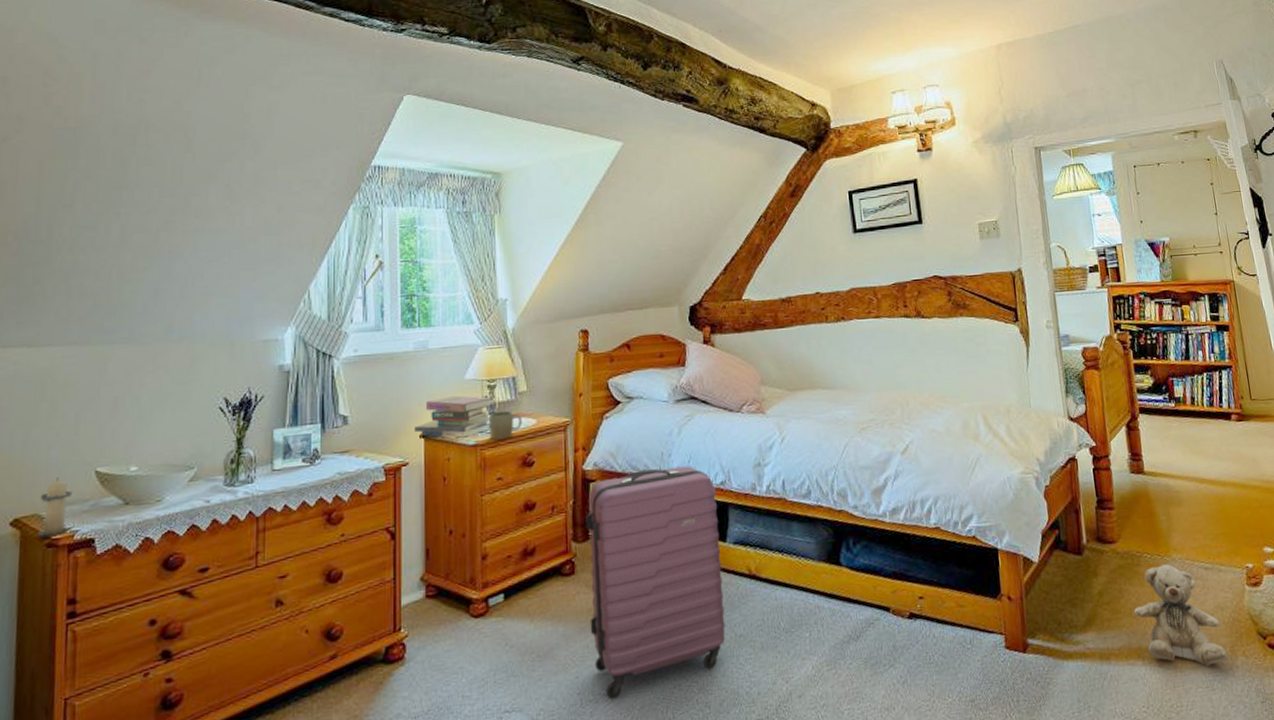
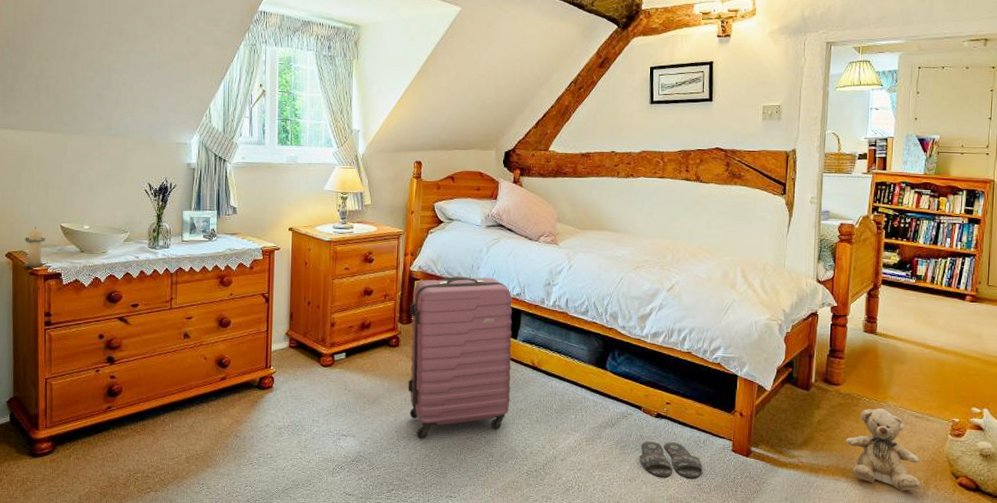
books: present [413,395,492,438] -> none [284,202,344,234]
mug: present [488,410,522,440] -> none [340,217,366,240]
slippers: none [895,648,974,699] -> present [639,441,703,479]

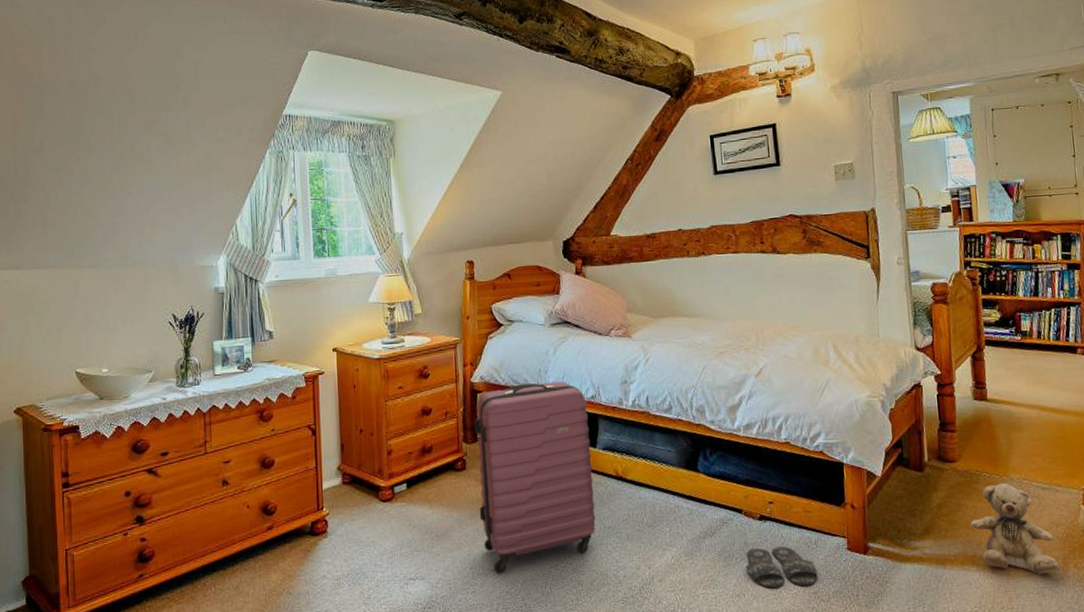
candle: present [23,227,46,268] -> none [35,376,60,424]

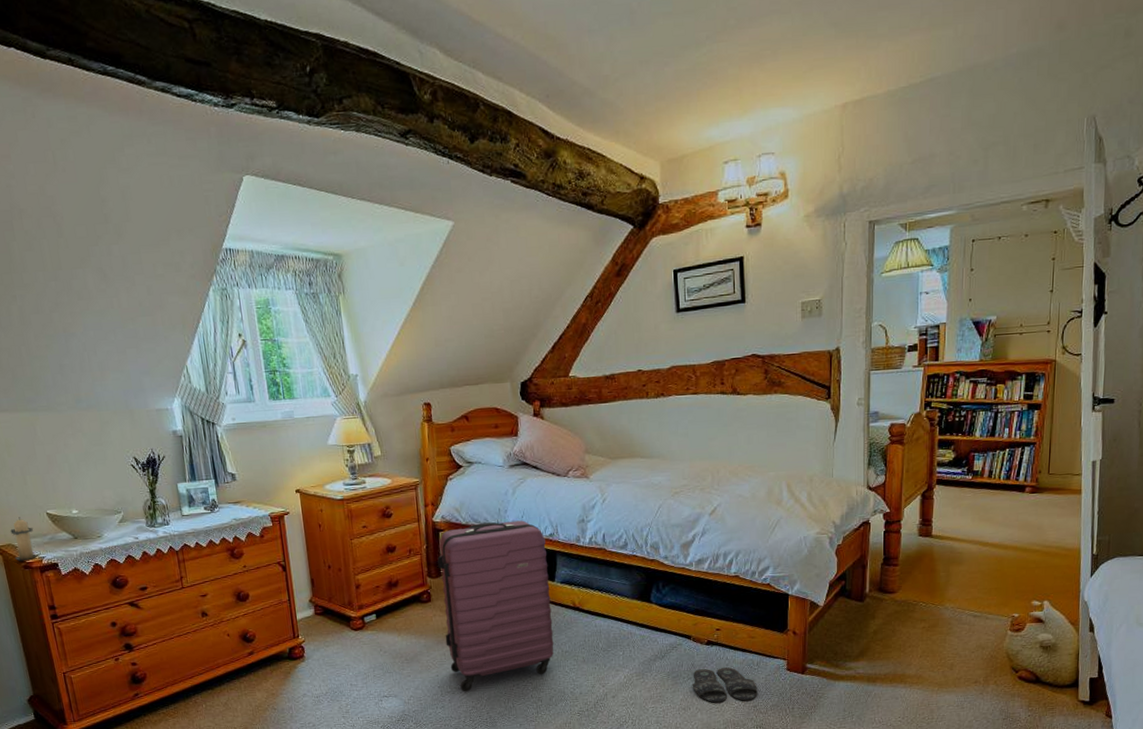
candle: none [35,376,60,424] -> present [10,517,38,562]
teddy bear: present [970,483,1061,576] -> none [902,611,982,691]

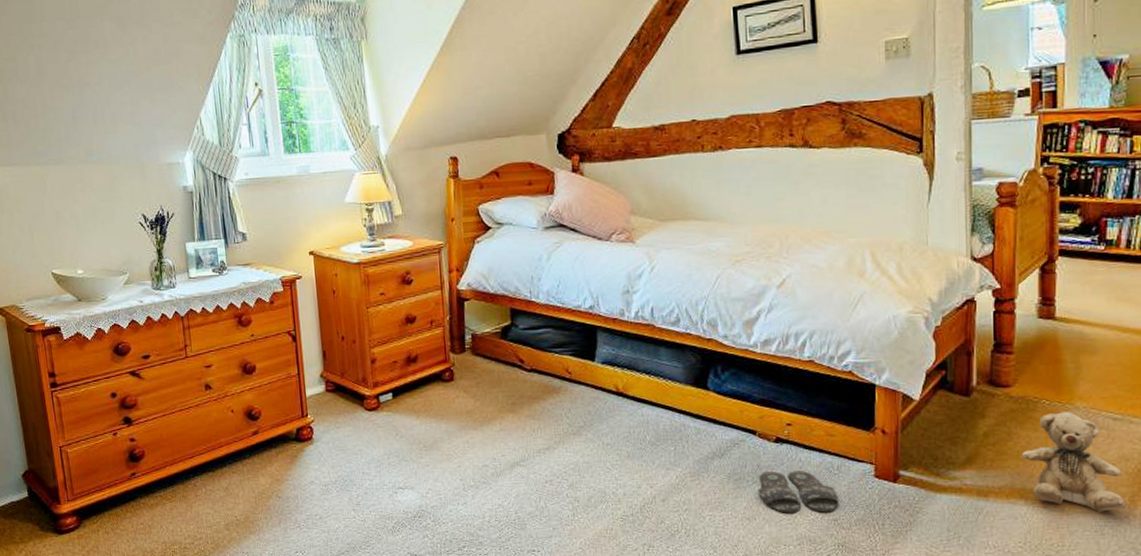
candle: present [10,517,38,562] -> none [15,276,41,324]
suitcase: present [437,520,554,692] -> none [462,290,594,487]
teddy bear: none [902,611,982,691] -> present [1021,412,1127,513]

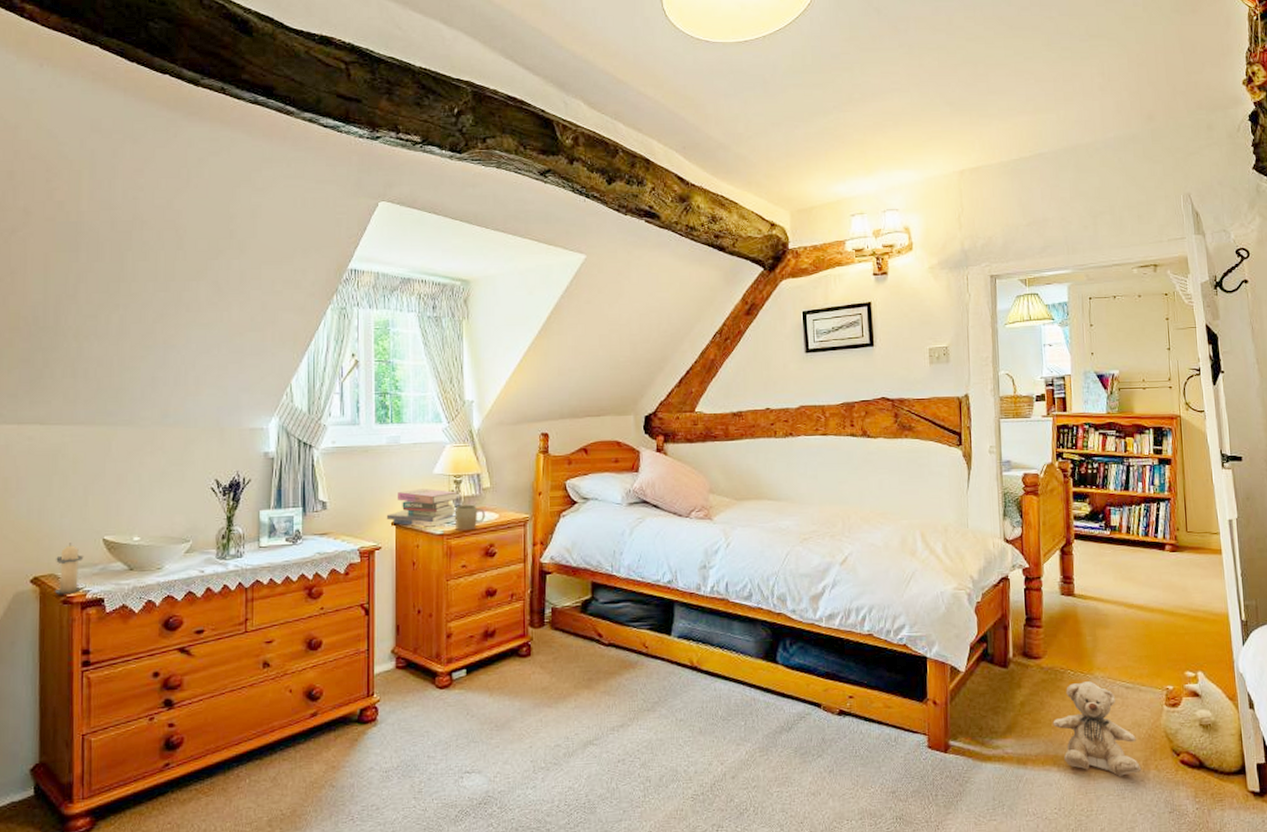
candle: none [15,276,41,324] -> present [54,543,84,595]
books: none [303,217,371,256] -> present [386,488,458,527]
mug: none [369,232,399,259] -> present [454,504,485,531]
slippers: present [757,471,839,513] -> none [822,743,896,787]

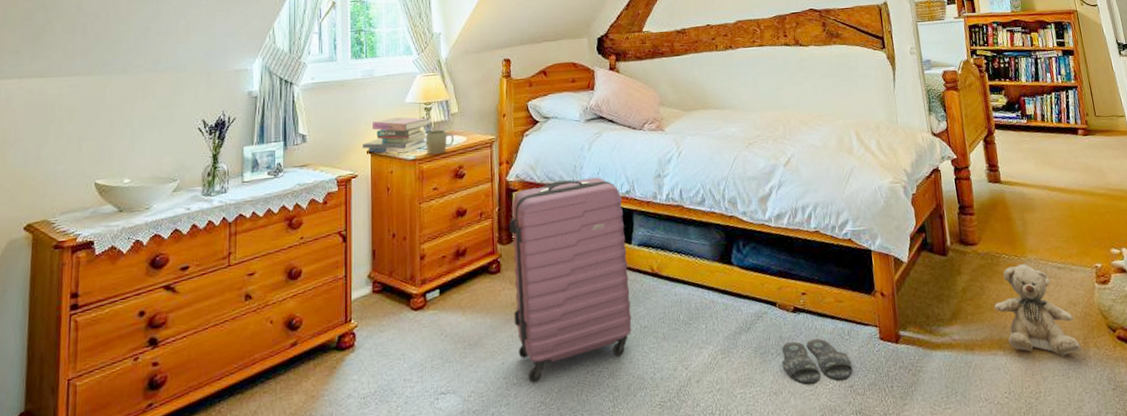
candle: present [54,543,84,595] -> none [46,188,76,241]
suitcase: none [542,564,667,769] -> present [509,177,632,384]
slippers: none [822,743,896,787] -> present [781,338,853,385]

